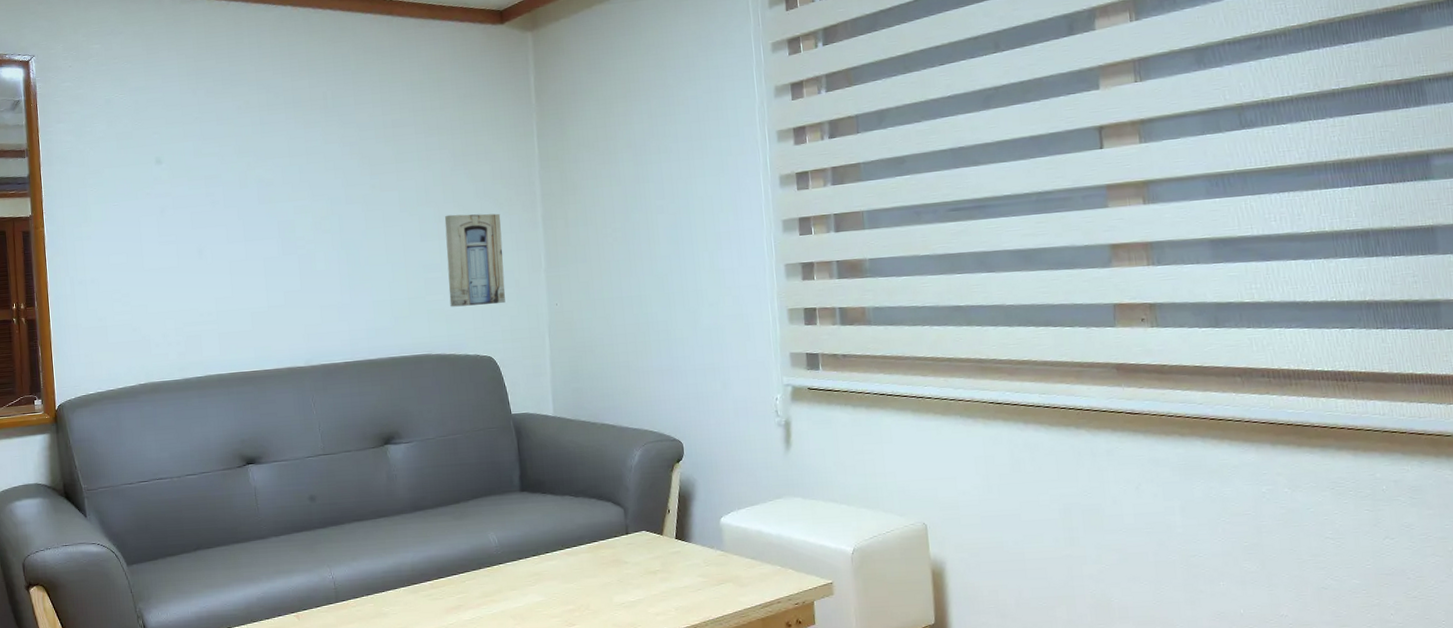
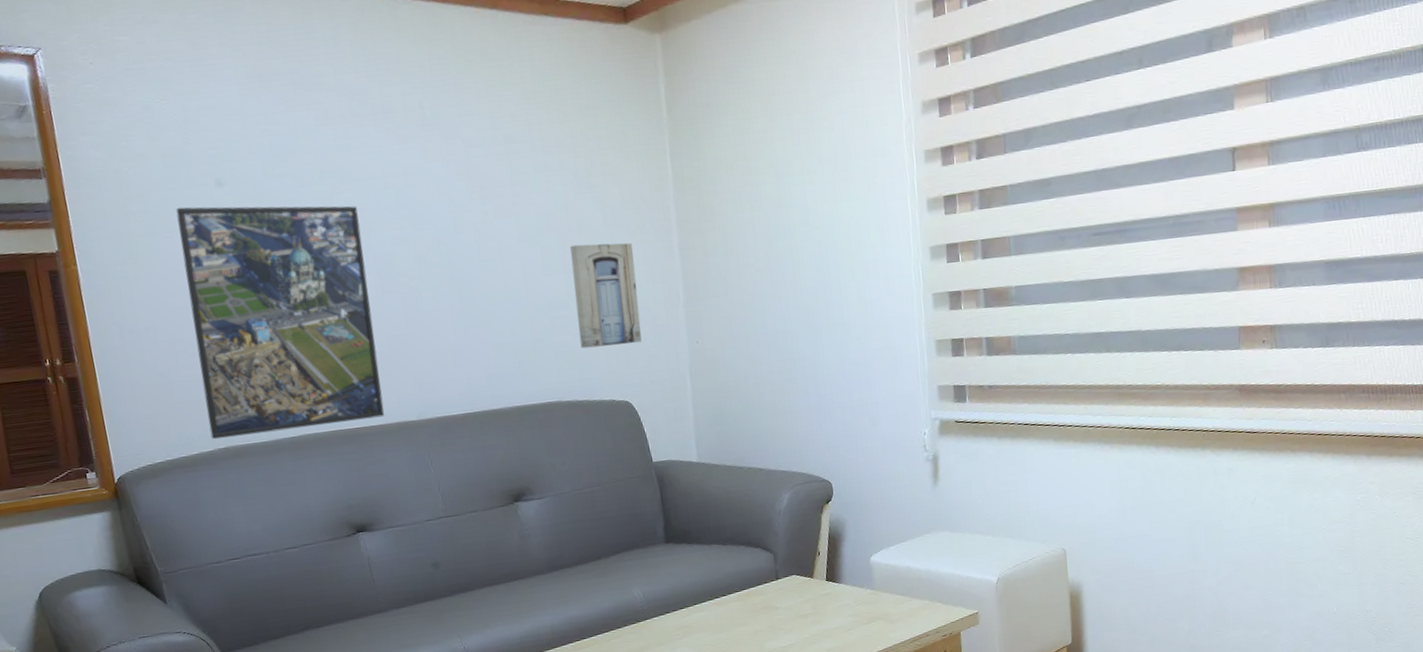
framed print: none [123,180,278,376] -> present [175,206,385,440]

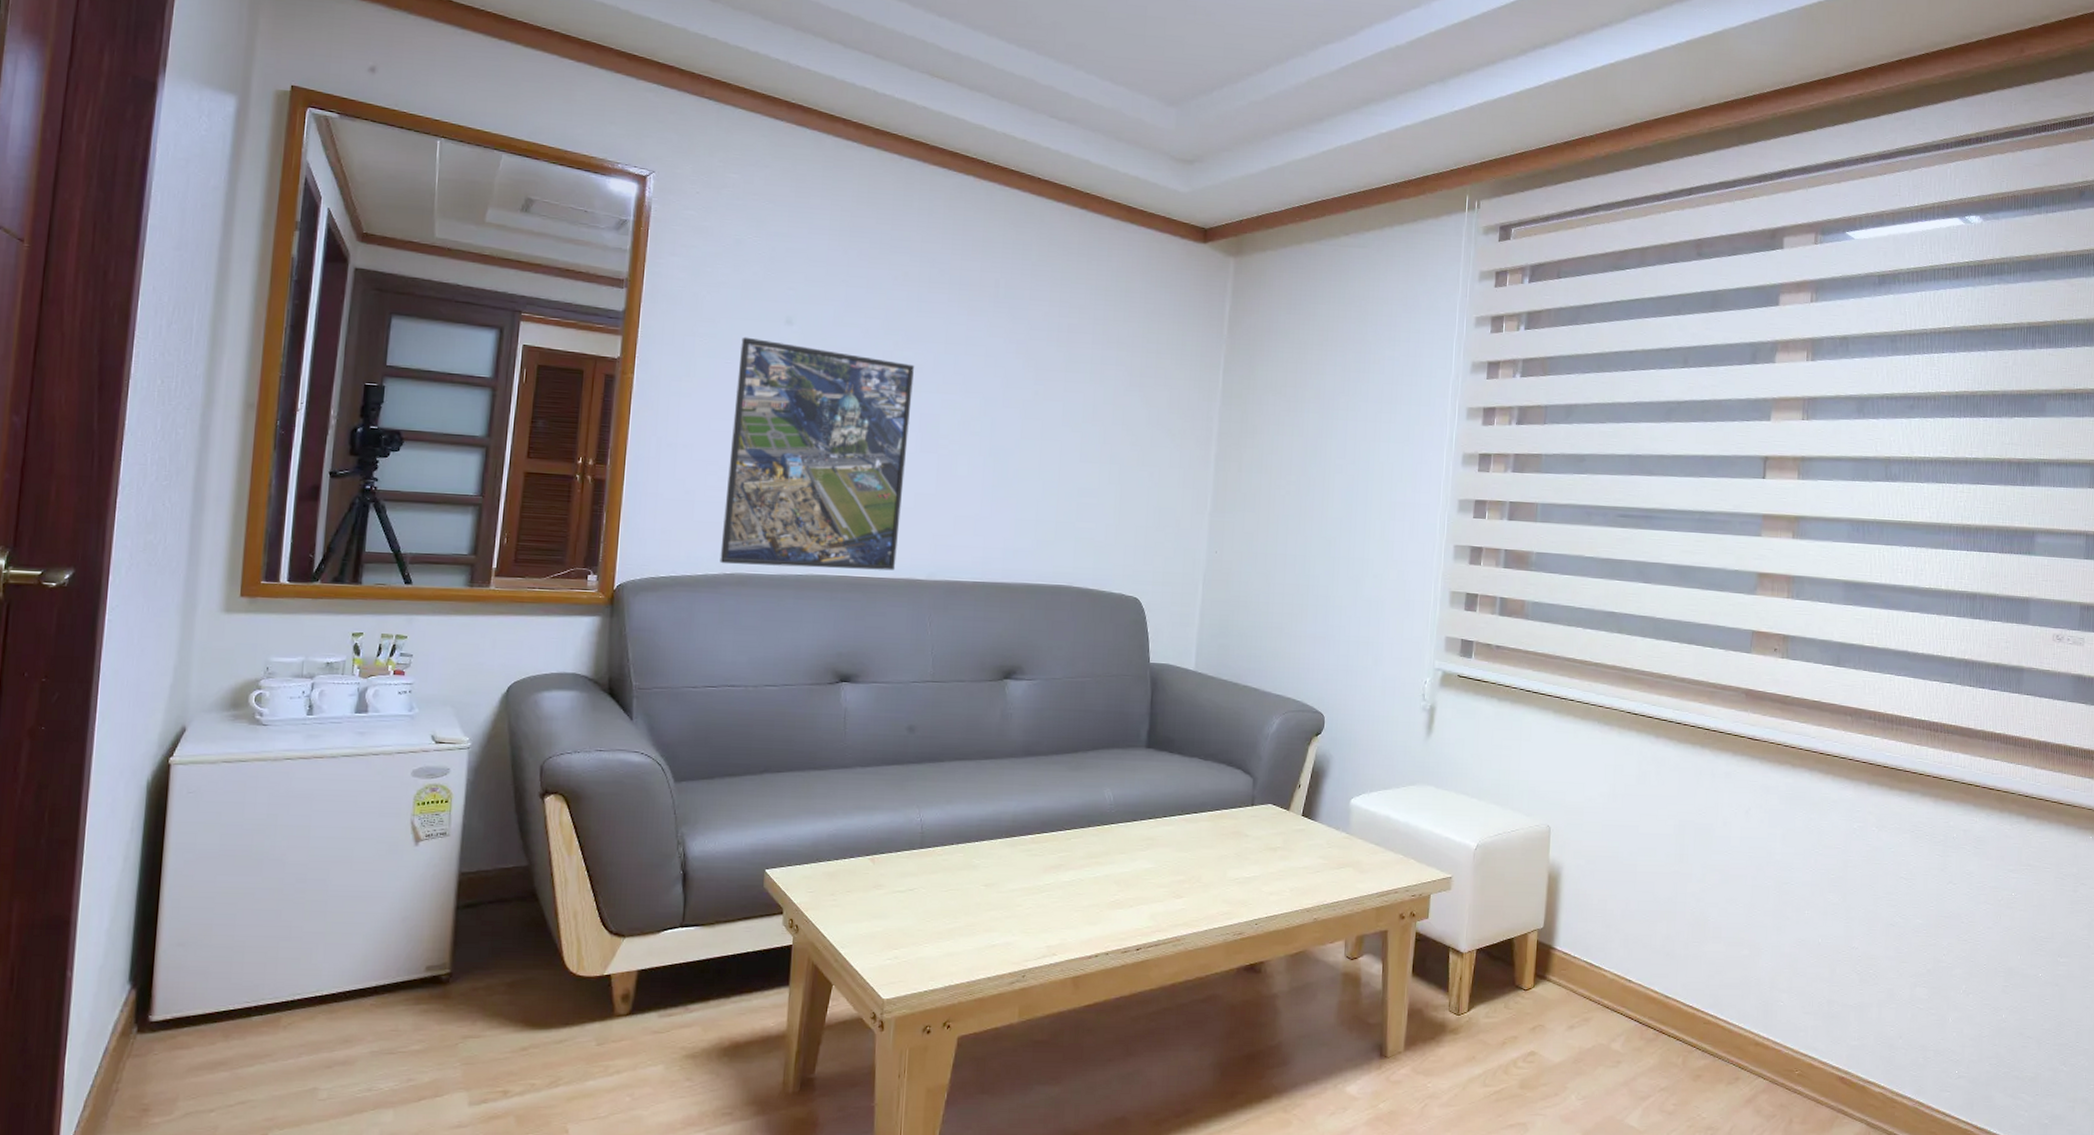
wall art: present [570,242,642,349] -> none [1101,437,1171,543]

